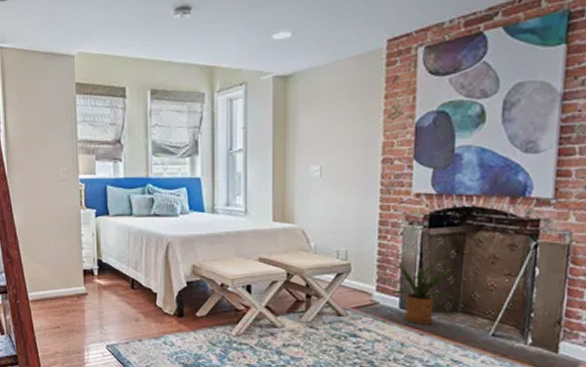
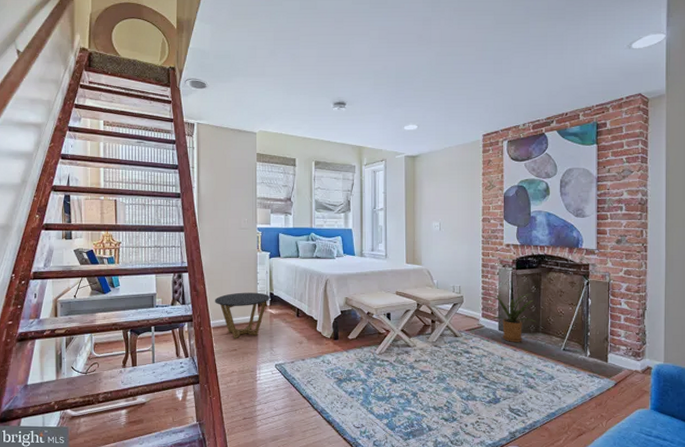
side table: none [32,259,98,315] -> present [215,292,271,339]

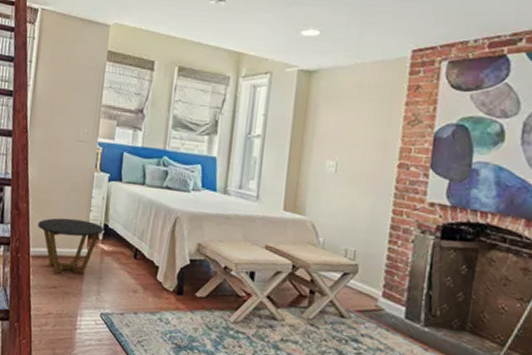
house plant: present [489,294,537,343] -> none [396,268,464,340]

